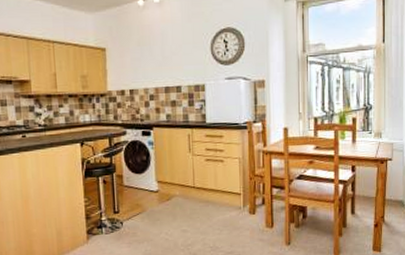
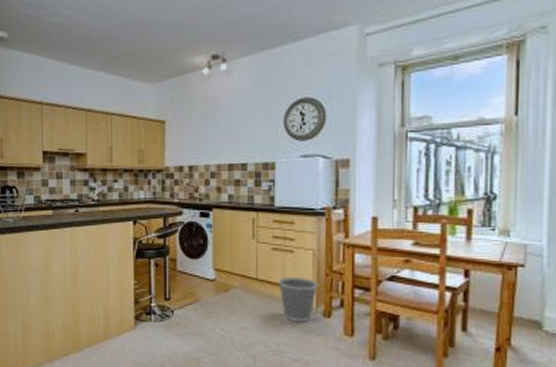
wastebasket: none [212,183,245,221] -> present [279,277,319,323]

